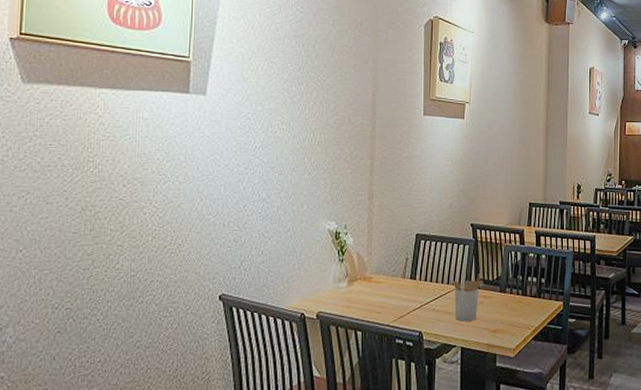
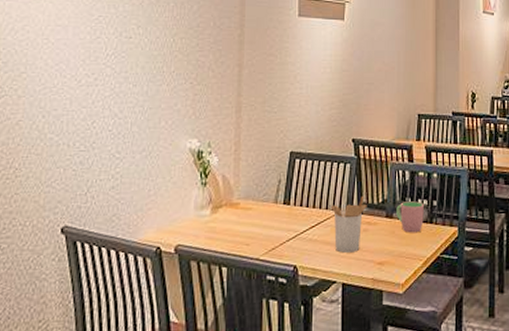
cup: none [509,278,533,306] -> present [396,201,424,233]

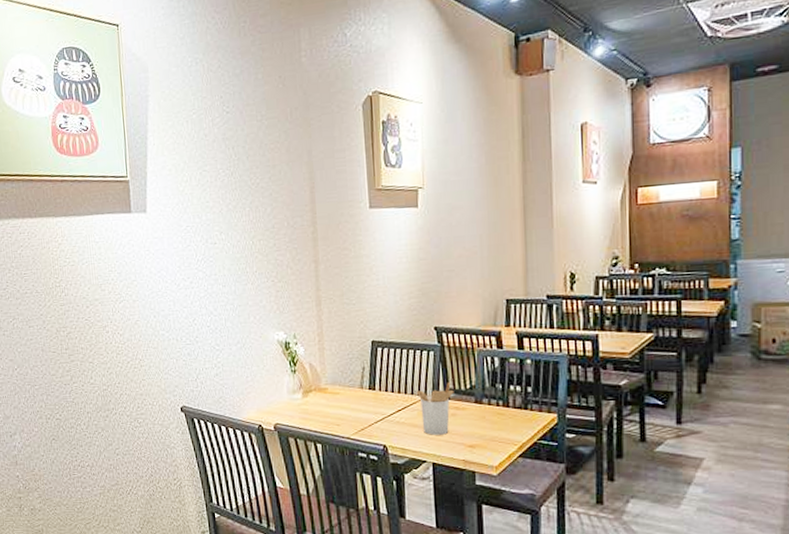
cup: present [396,201,424,233] -> none [486,387,517,419]

